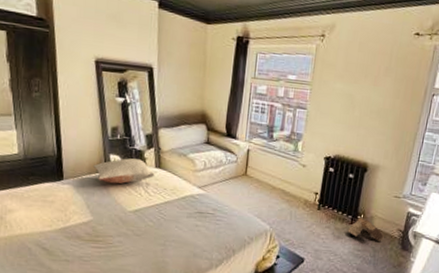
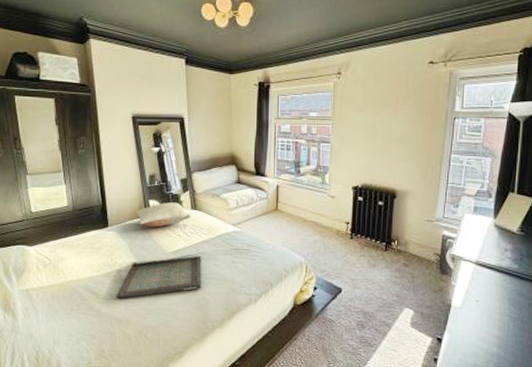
serving tray: none [69,216,163,256] -> present [116,255,202,299]
boots: present [348,217,384,241] -> none [383,243,421,267]

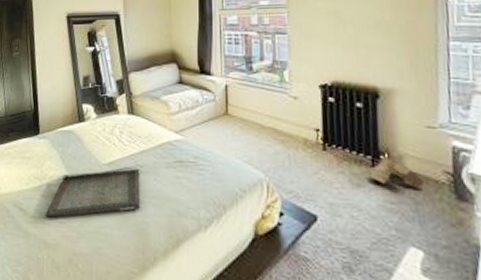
pillow: present [135,202,191,228] -> none [67,106,128,135]
boots: none [383,243,421,267] -> present [370,156,425,189]

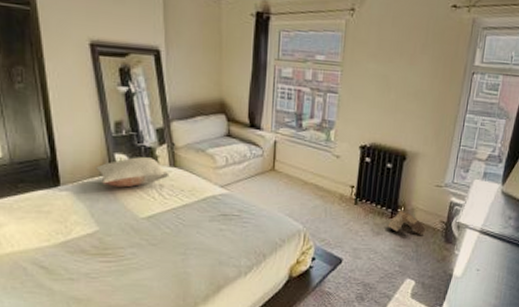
serving tray: present [45,168,141,218] -> none [73,221,183,274]
pillow: none [67,106,128,135] -> present [96,157,170,188]

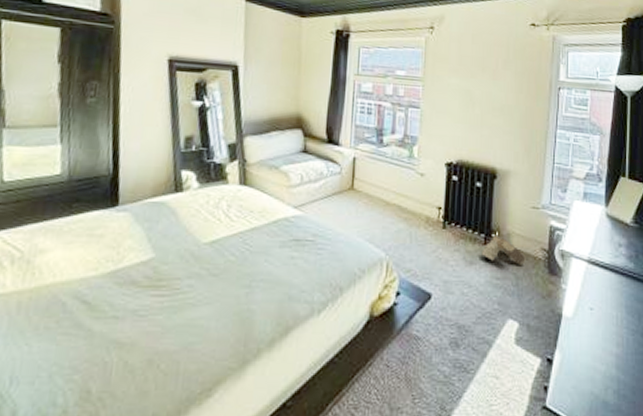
pillow: present [96,157,170,188] -> none [159,174,239,208]

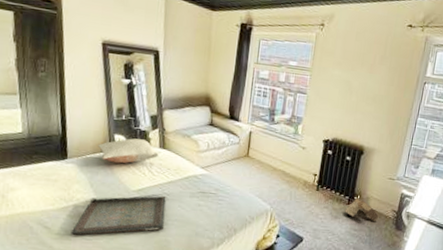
serving tray: none [118,247,249,310] -> present [71,196,166,235]
pillow: none [159,174,239,208] -> present [98,138,159,164]

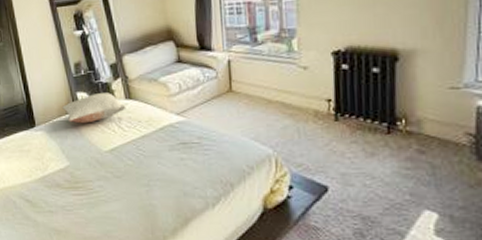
serving tray: present [71,196,166,235] -> none [51,153,147,206]
boots: present [345,197,379,221] -> none [385,122,445,153]

